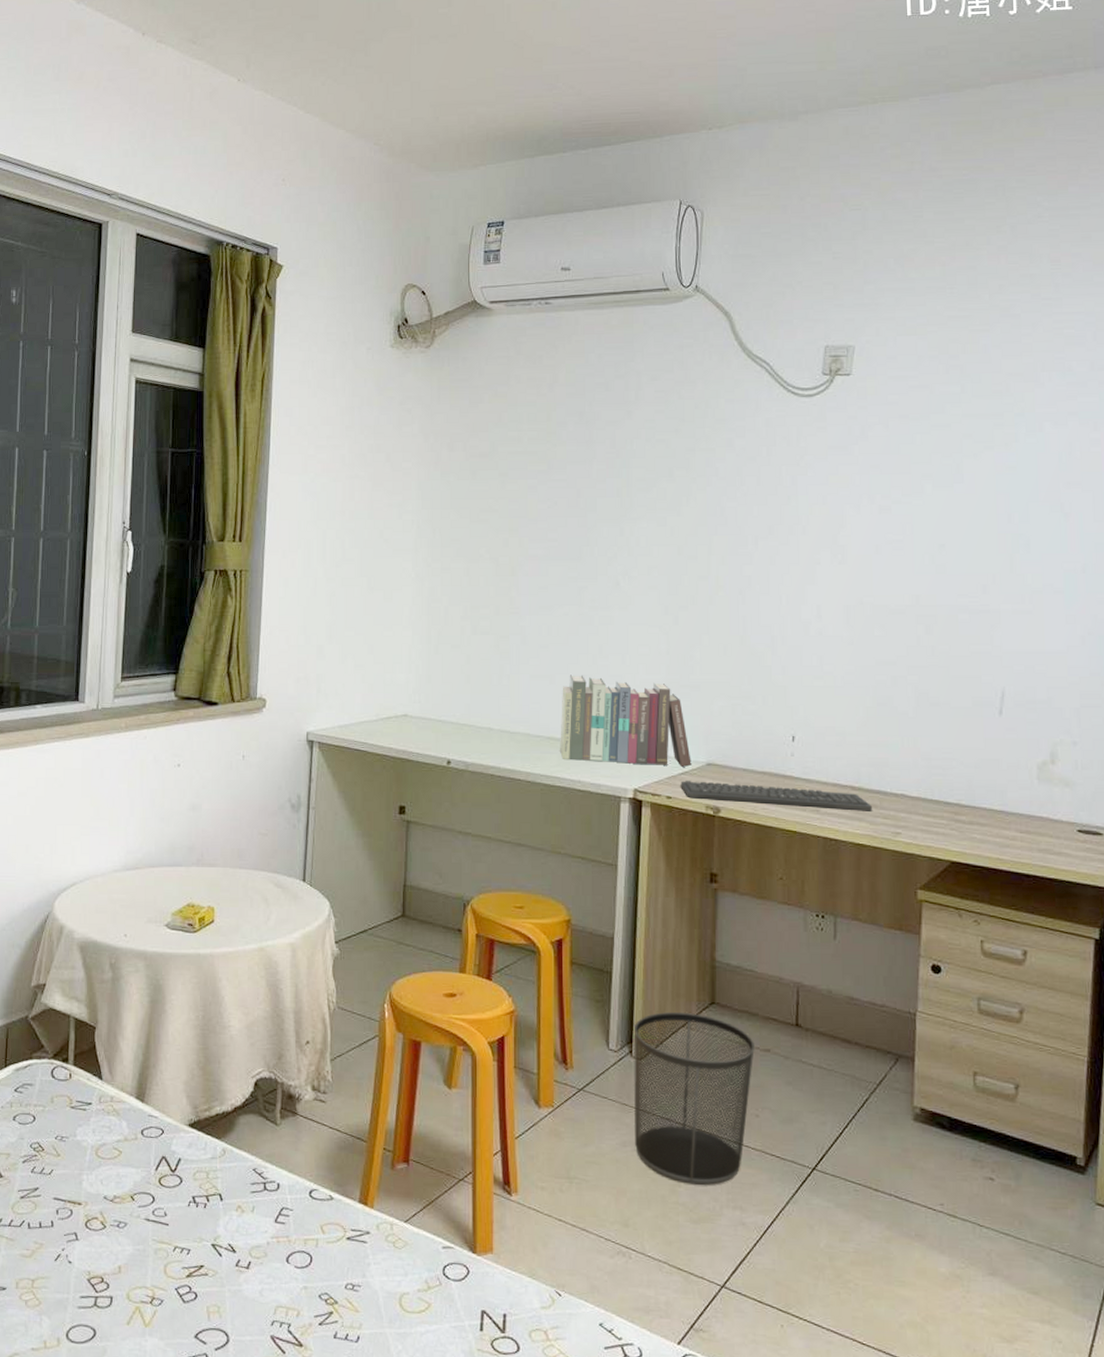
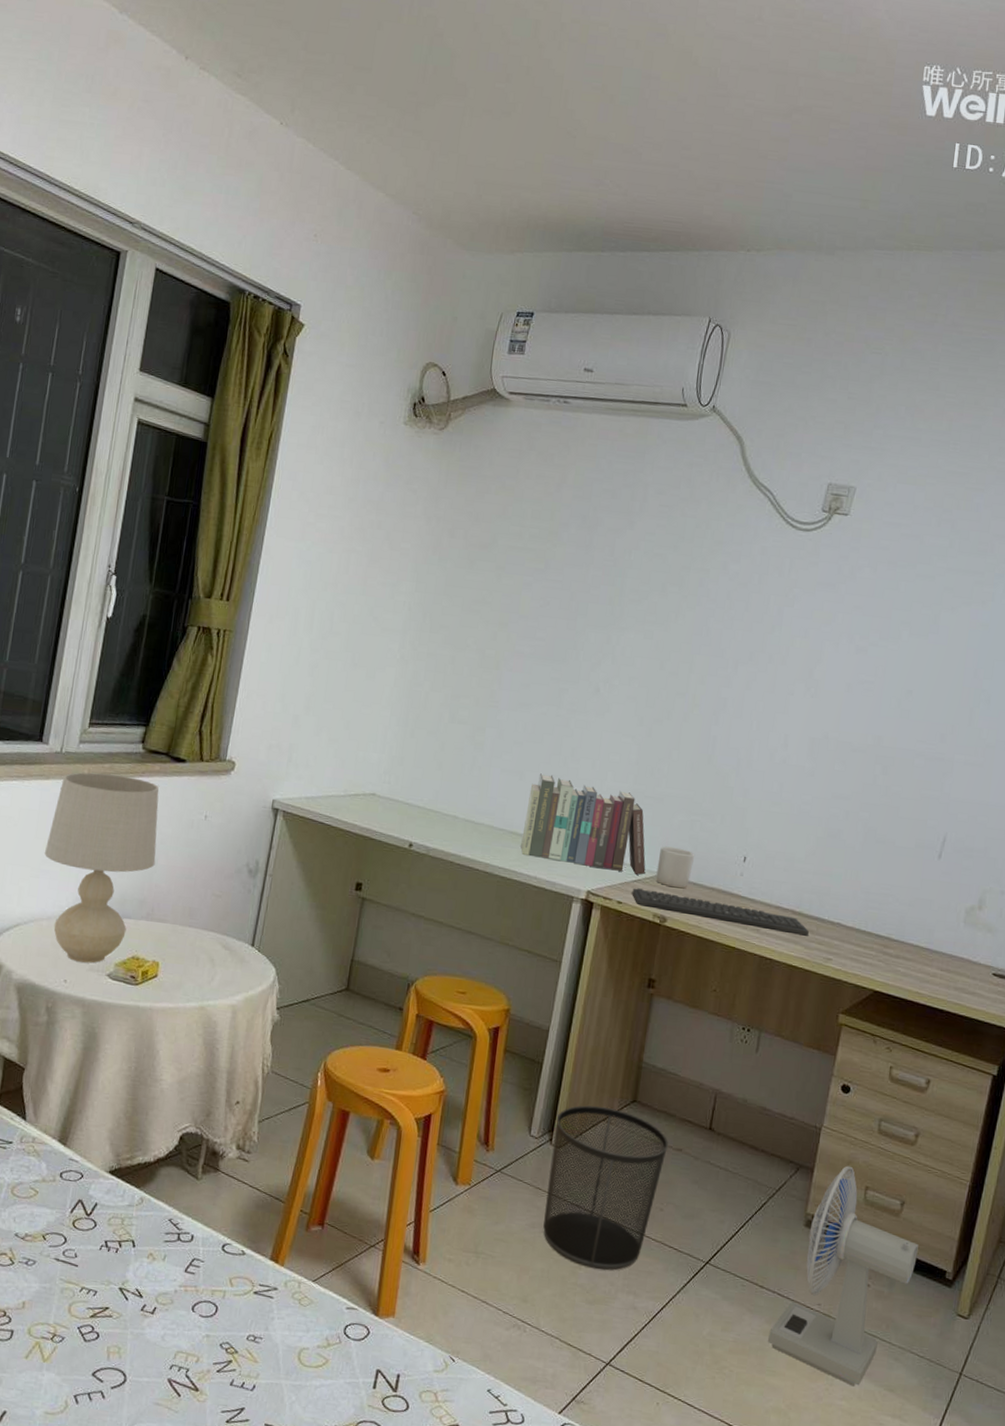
table lamp: none [93,725,200,915] -> present [45,772,159,963]
mug: none [703,734,741,776] -> present [656,846,695,889]
electric fan: none [890,1051,1042,1292] -> present [767,1165,919,1387]

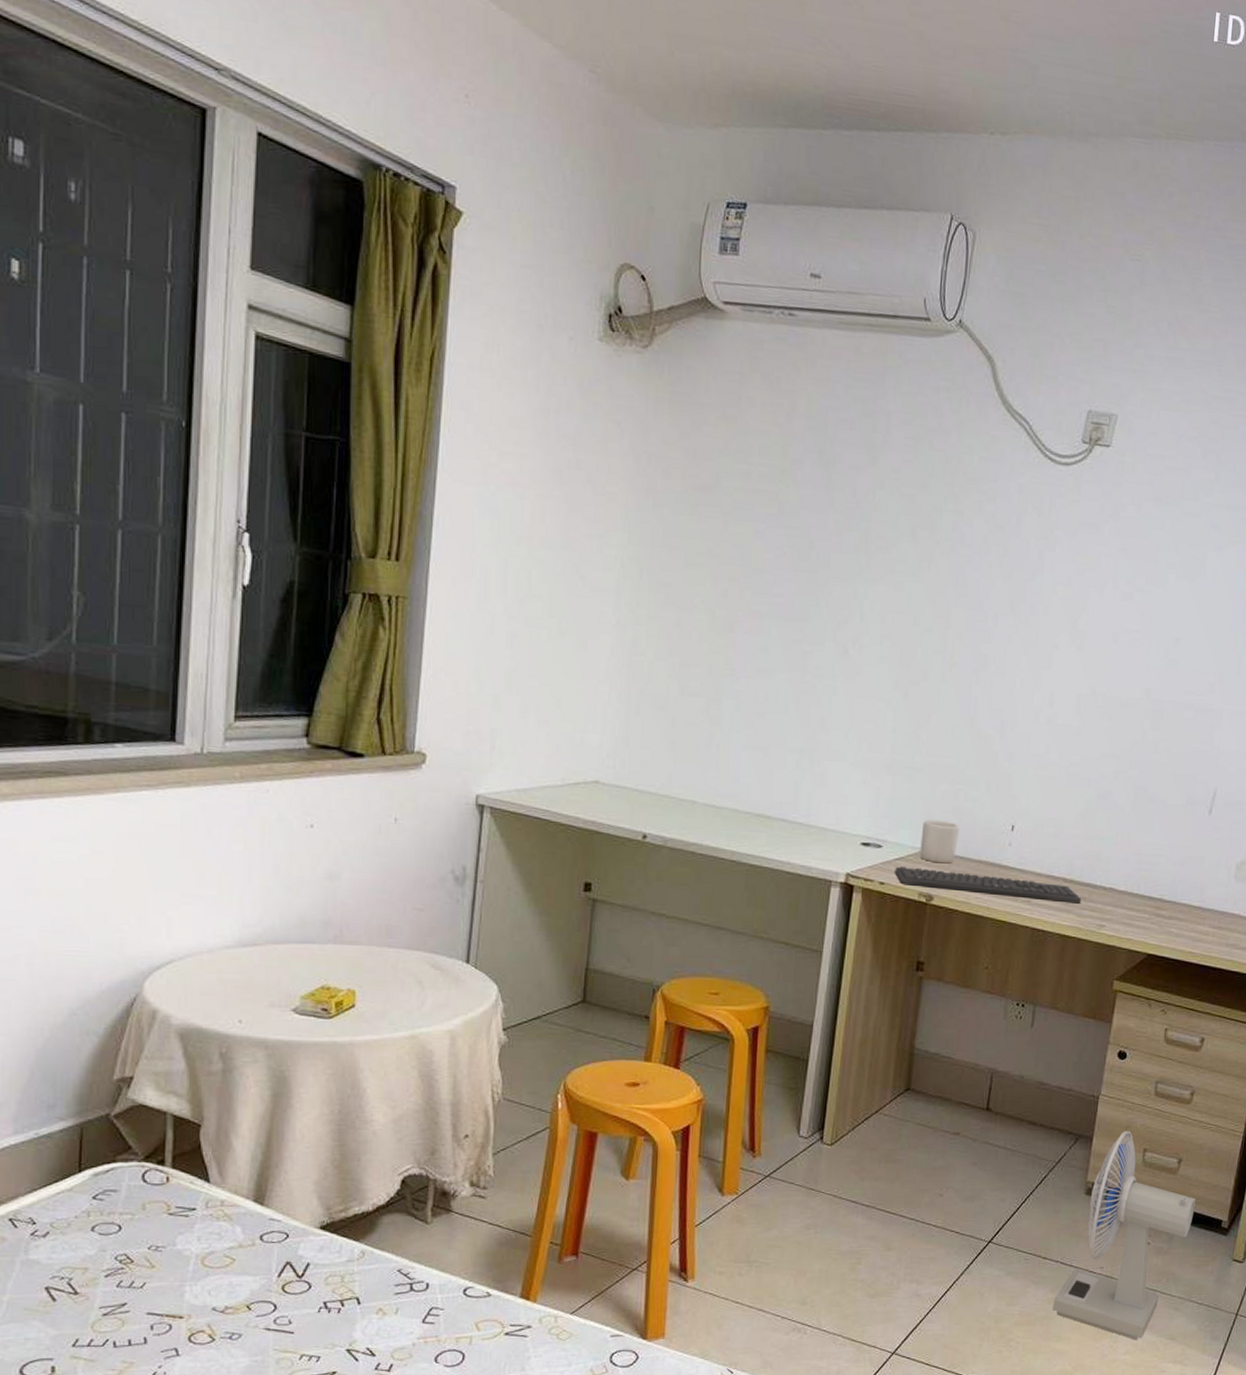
table lamp: present [45,772,159,963] -> none [196,775,338,998]
books: present [521,773,646,875] -> none [770,748,909,852]
waste bin: present [543,1105,668,1270] -> none [819,1099,945,1262]

